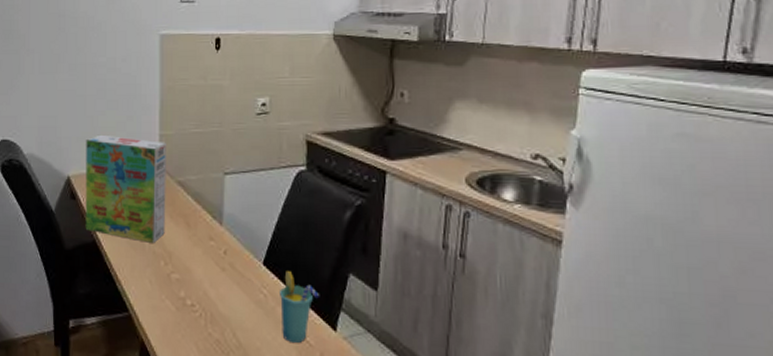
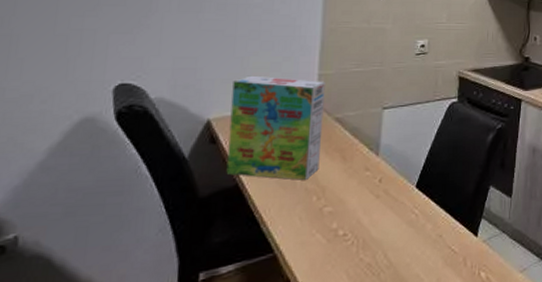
cup: present [280,271,320,344] -> none [430,190,465,254]

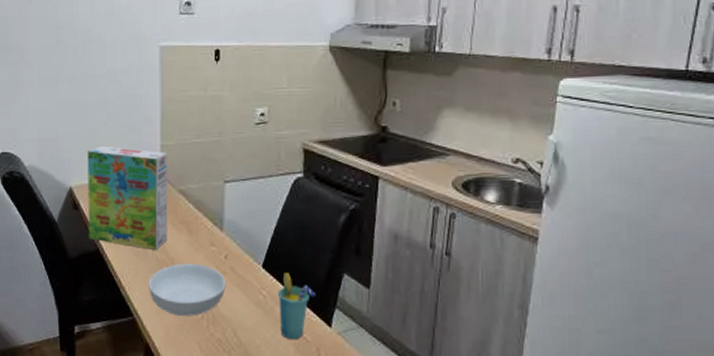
serving bowl: none [294,189,379,246] -> present [148,263,226,316]
cup: none [430,190,465,254] -> present [278,273,316,340]

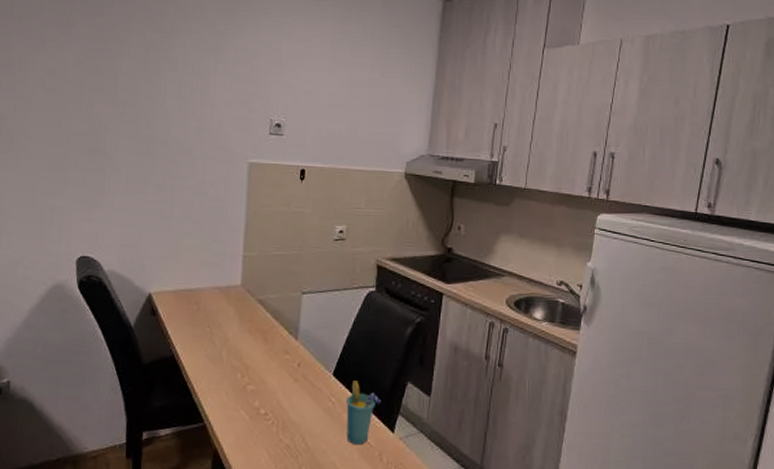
cereal box: present [87,145,168,250] -> none [164,254,249,357]
serving bowl: present [148,263,226,316] -> none [221,370,298,422]

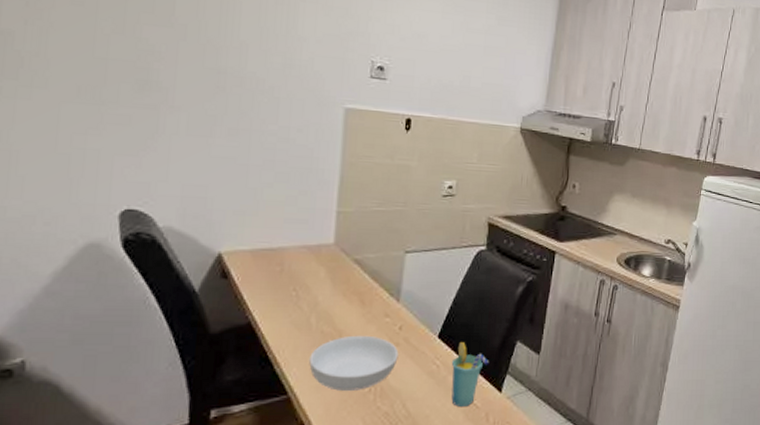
serving bowl: none [221,370,298,422] -> present [309,335,399,391]

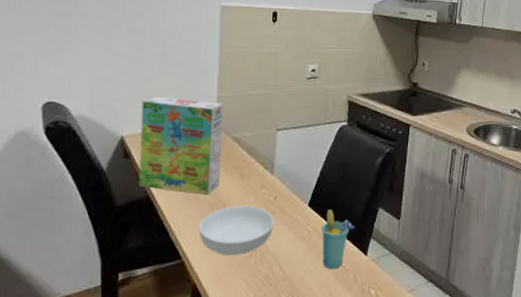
cereal box: none [238,208,344,322] -> present [138,96,224,194]

